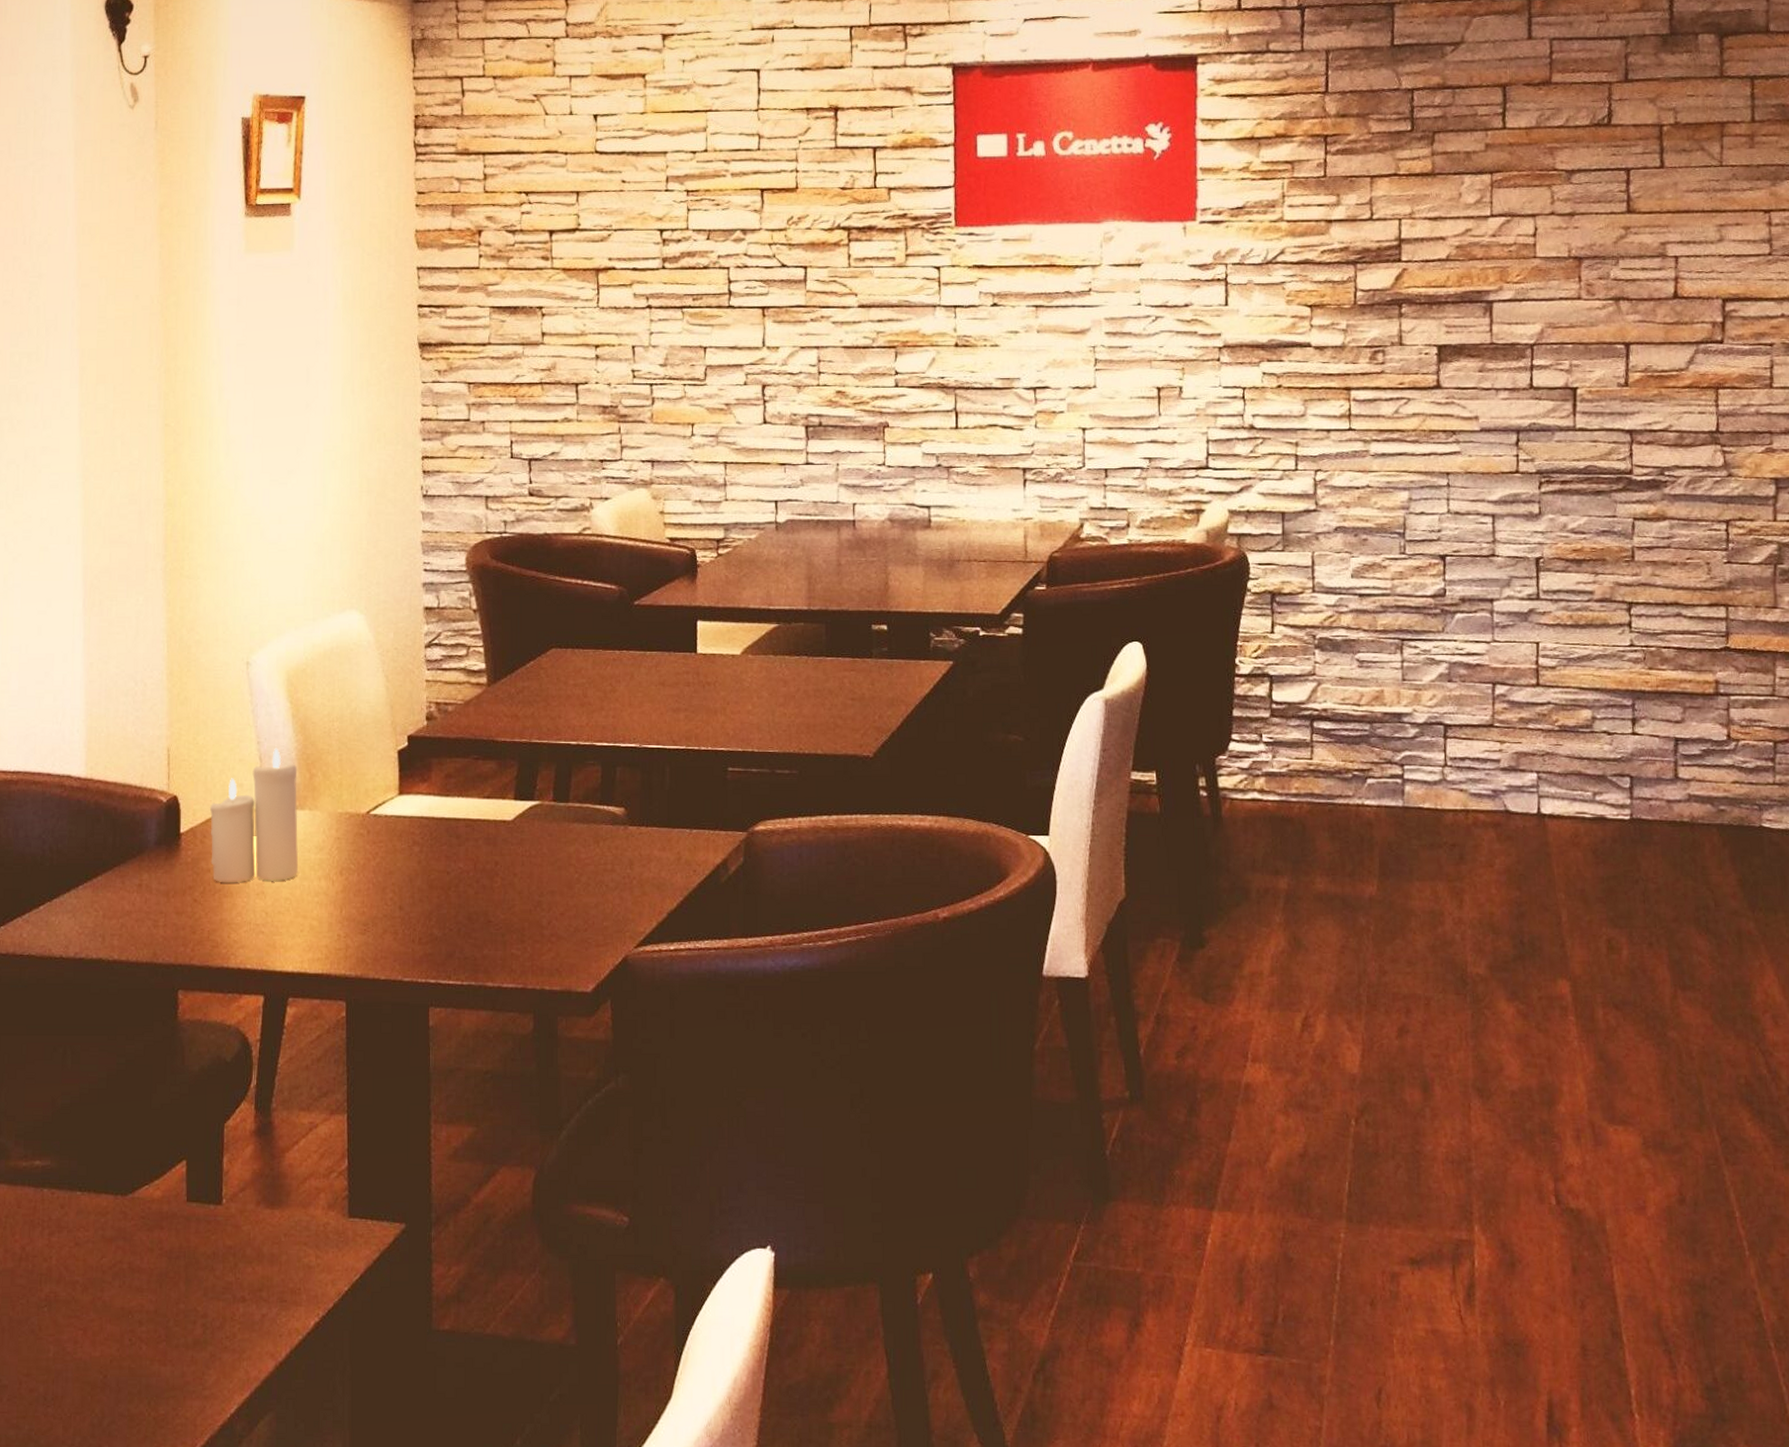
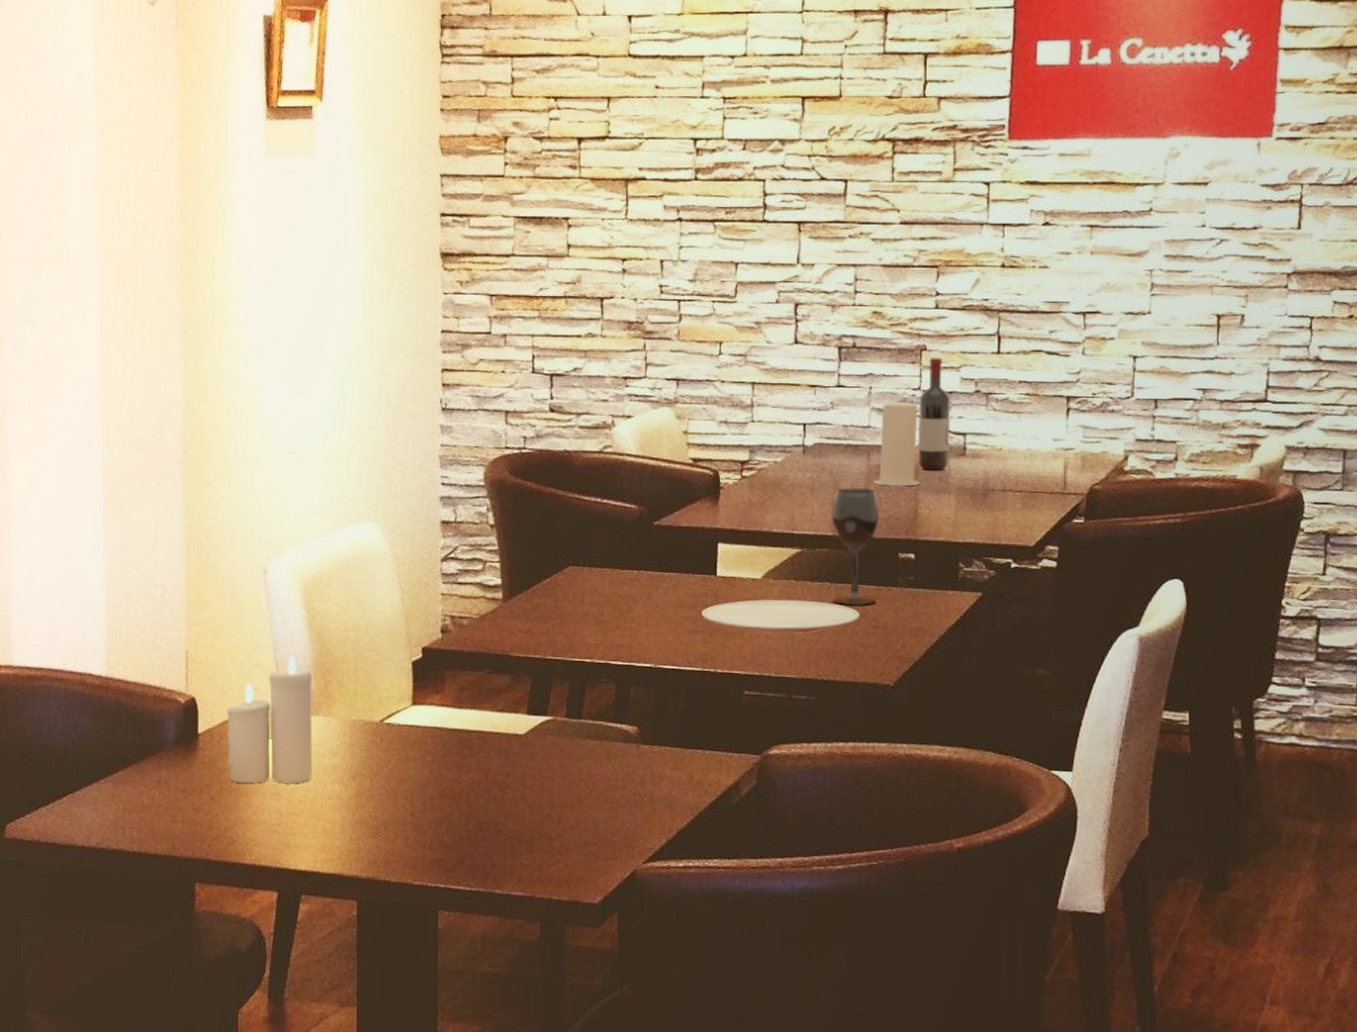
plate: none [684,674,837,708] -> present [701,599,860,634]
wine glass: none [806,562,853,679] -> present [832,488,879,606]
candle: none [844,477,890,560] -> present [873,401,921,487]
wine bottle: none [884,434,916,543] -> present [918,358,951,471]

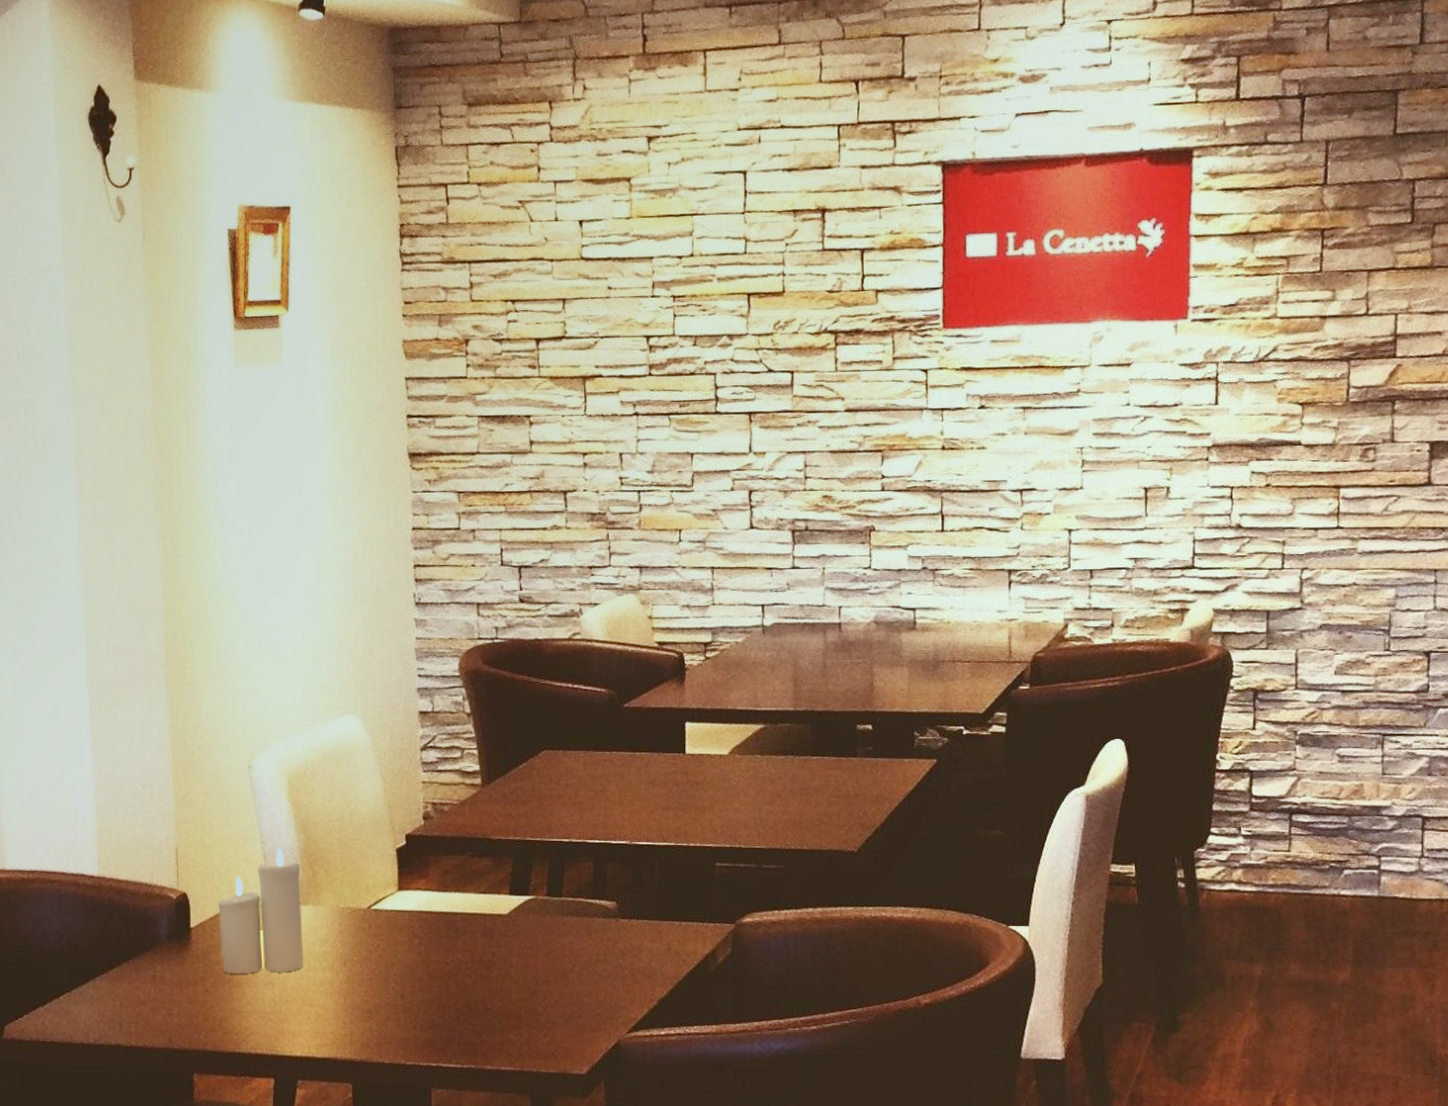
plate: present [701,599,860,634] -> none [672,773,823,806]
wine glass: present [832,488,879,606] -> none [792,664,838,777]
candle: present [873,401,921,487] -> none [829,580,875,662]
wine bottle: present [918,358,951,471] -> none [870,538,901,645]

